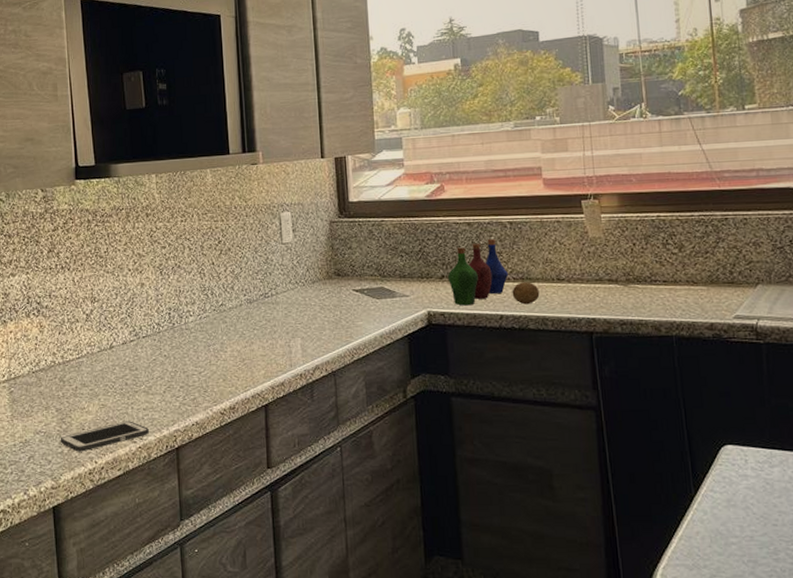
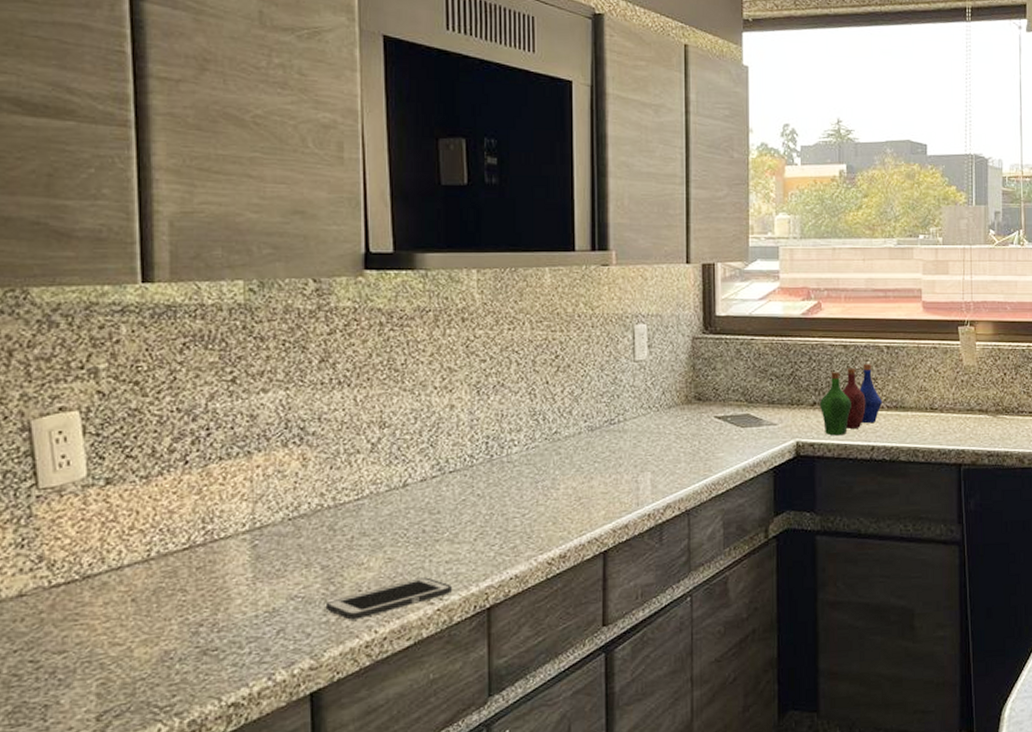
fruit: present [512,282,540,305] -> none [885,411,912,435]

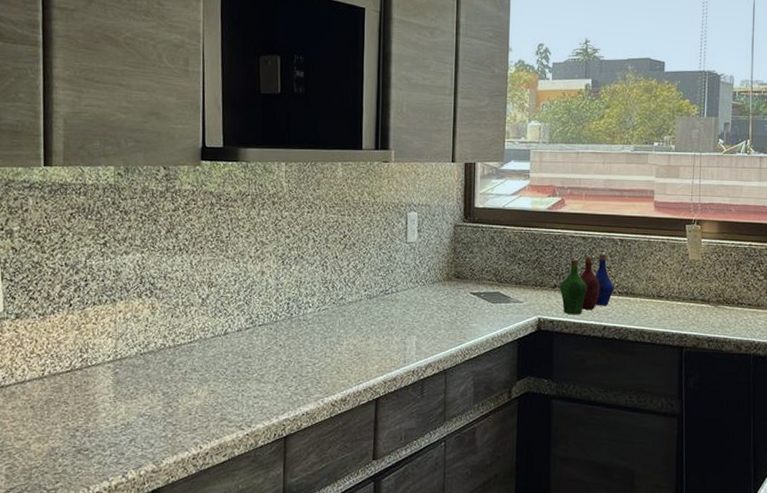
cell phone: present [325,577,452,620] -> none [164,408,258,437]

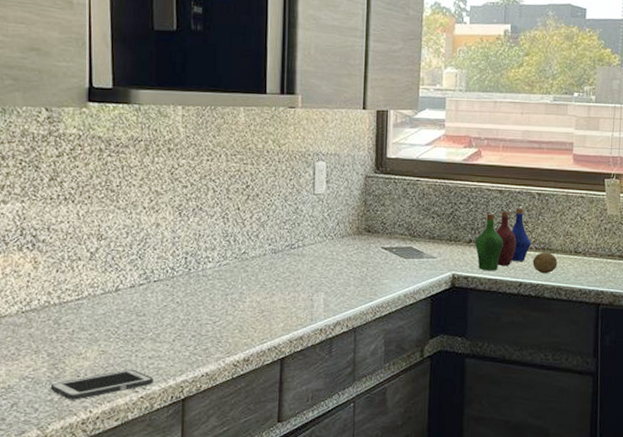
cell phone: none [164,408,258,437] -> present [50,369,153,400]
fruit: none [616,296,641,318] -> present [532,252,558,274]

